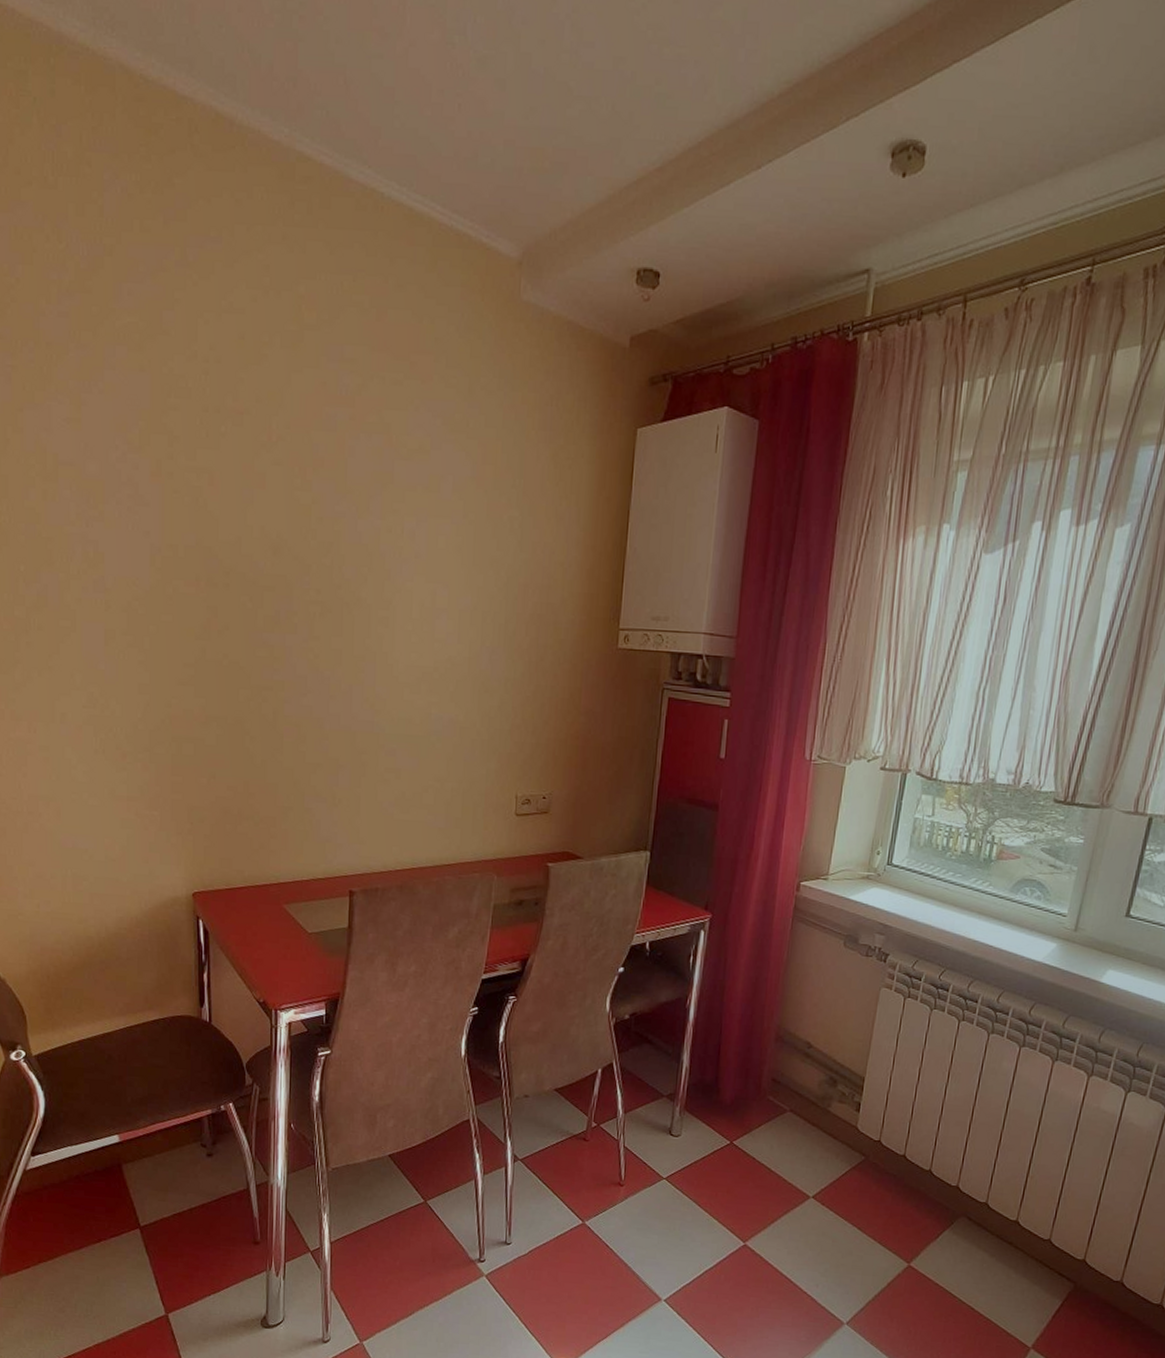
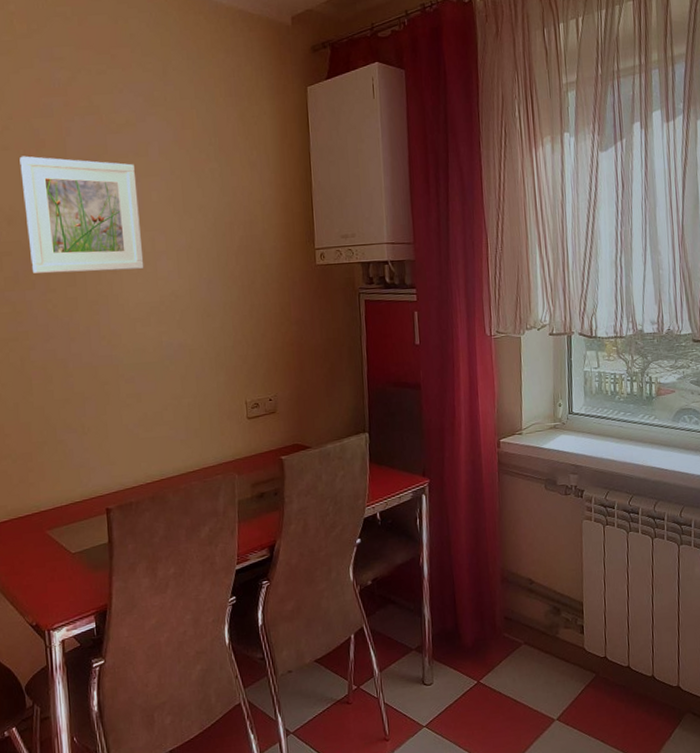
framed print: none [293,474,423,627] -> present [19,156,144,274]

